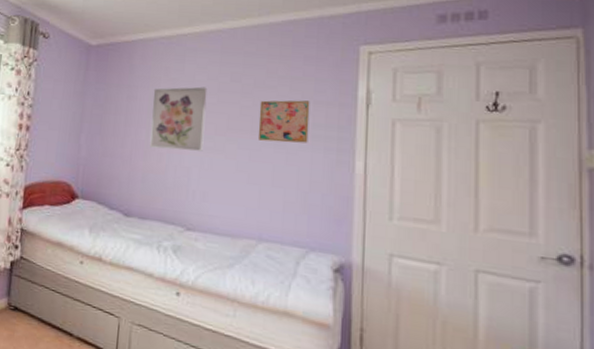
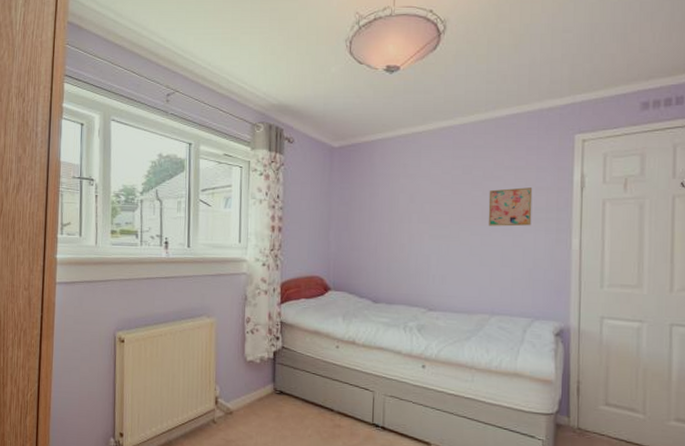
wall art: present [150,86,208,151] -> none [393,180,442,240]

